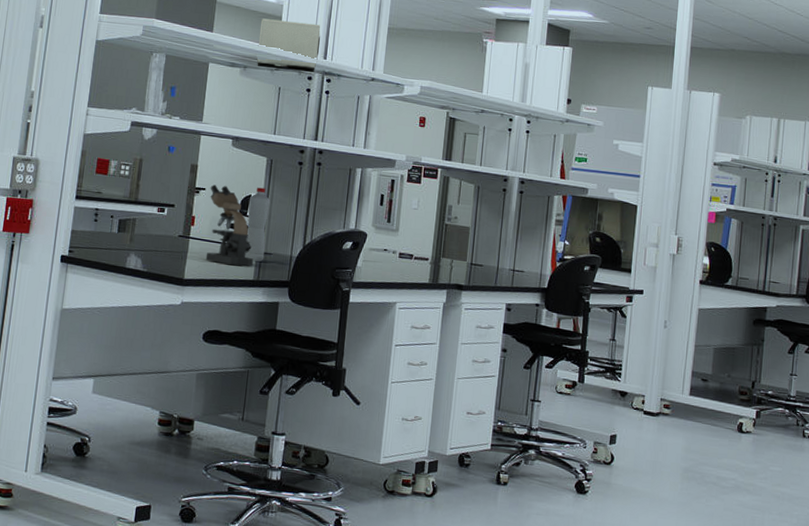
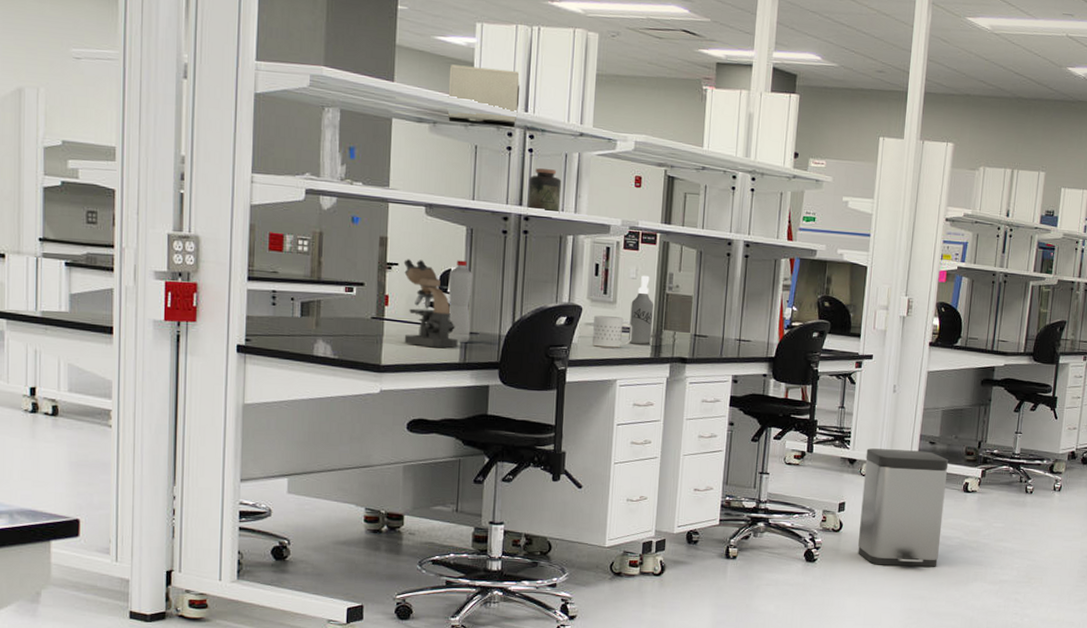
jar: none [321,108,354,153] -> present [527,168,562,218]
mug: none [374,242,413,273] -> present [591,315,633,348]
spray bottle: none [409,206,434,271] -> present [629,275,654,345]
pedal bin: none [629,382,722,508] -> present [857,448,949,567]

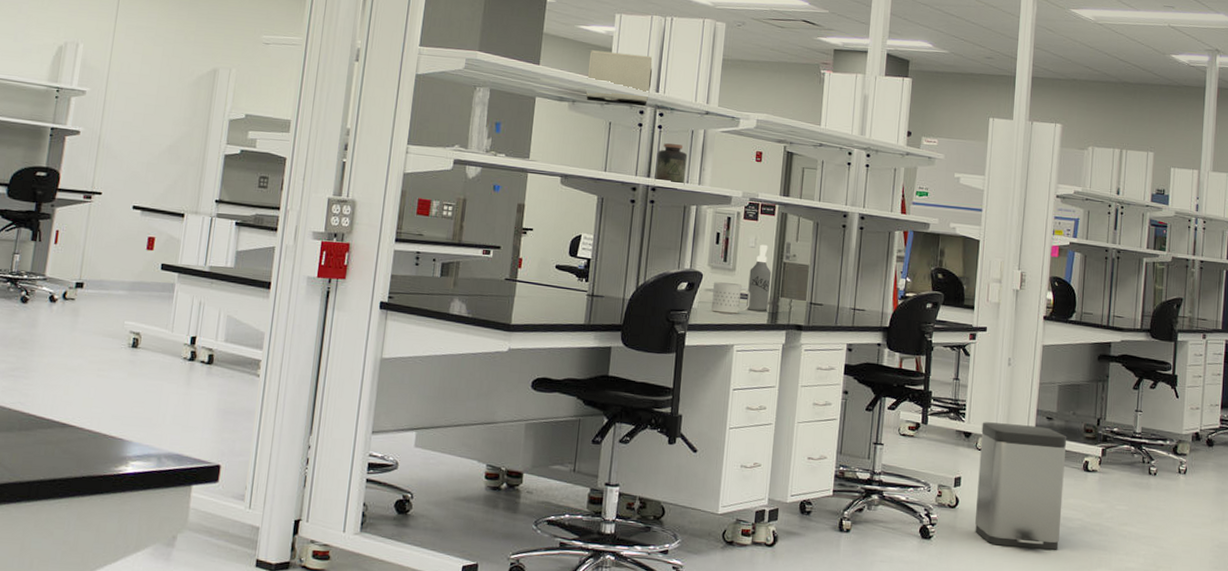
microscope: present [403,259,458,349] -> none [533,225,585,310]
bottle: present [448,260,473,344] -> none [575,227,602,306]

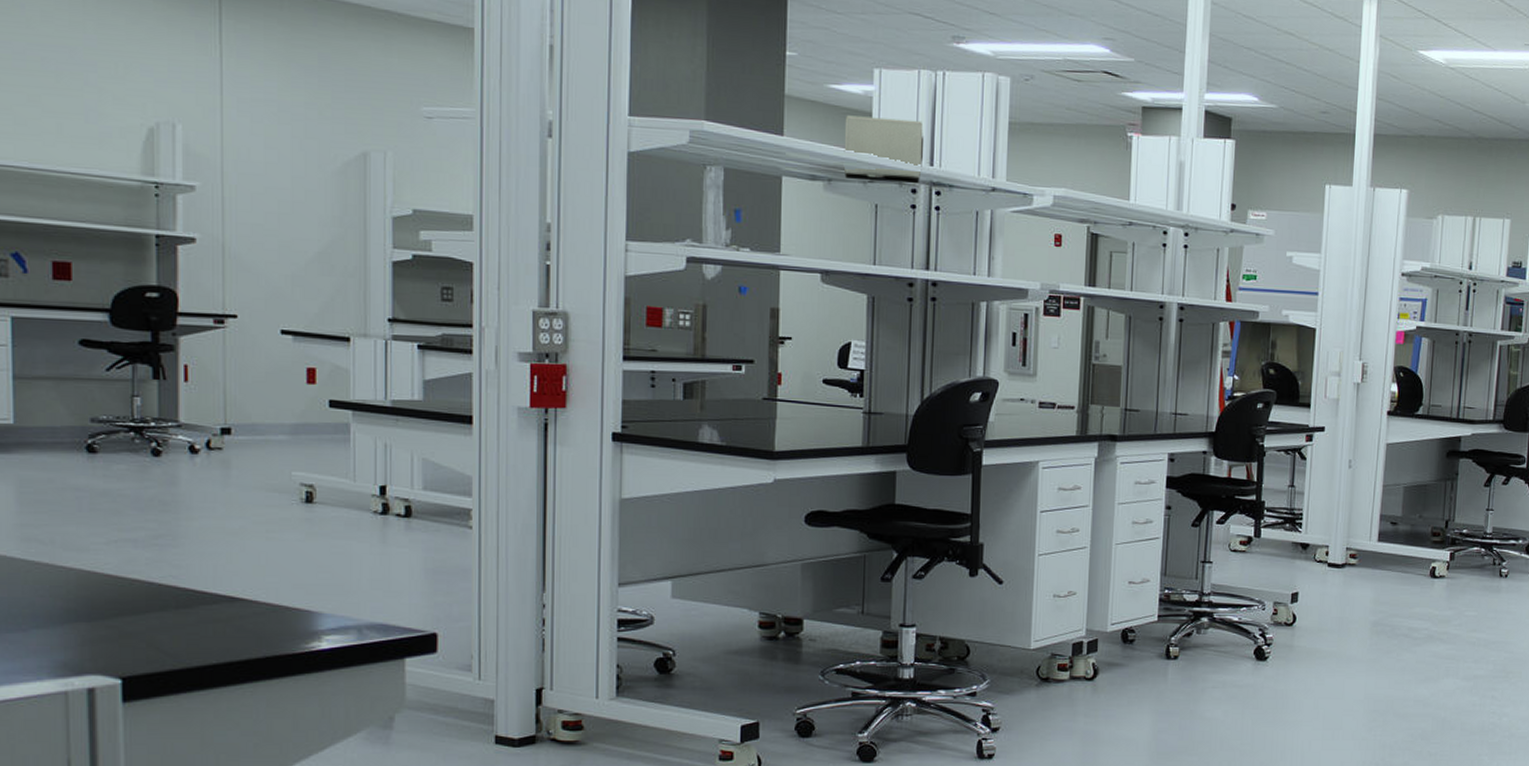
jar: present [654,143,688,190] -> none [934,228,973,283]
mug: present [710,282,751,314] -> none [1010,390,1056,426]
spray bottle: present [746,244,772,312] -> none [1051,344,1079,422]
pedal bin: present [974,422,1067,550] -> none [1313,531,1413,663]

